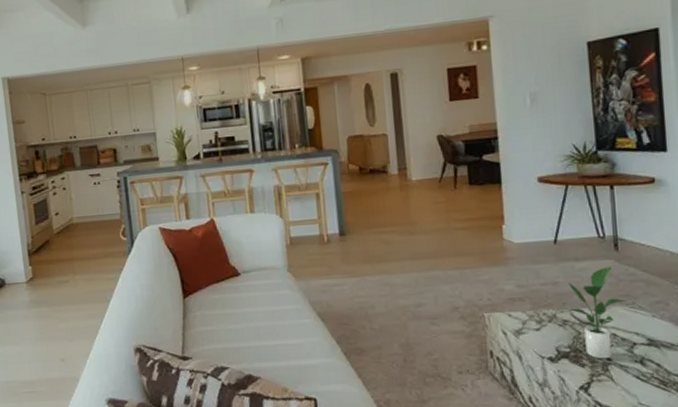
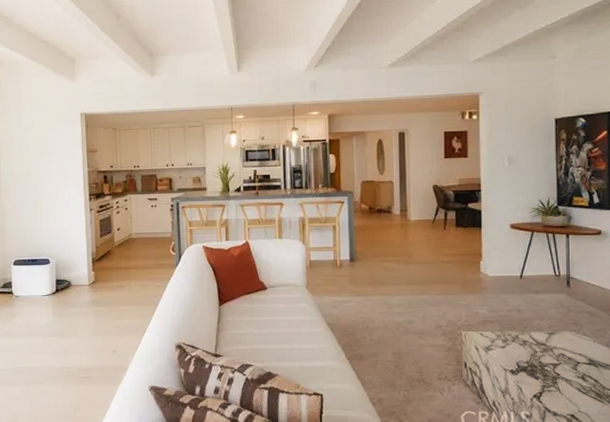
potted plant: present [569,267,627,360] -> none [529,300,574,374]

